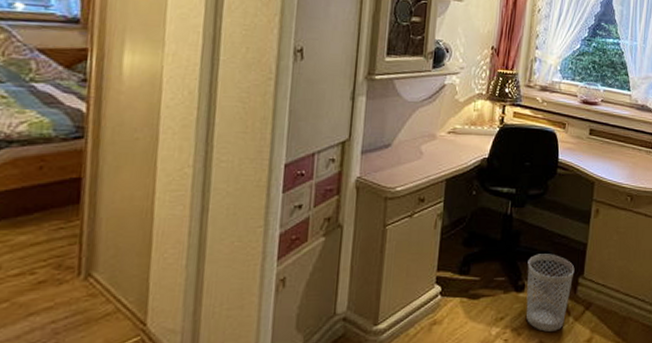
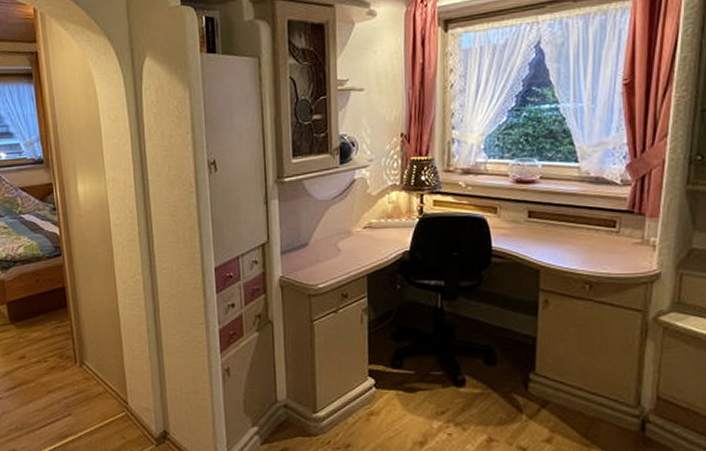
wastebasket: present [526,254,575,332] -> none [466,348,524,428]

